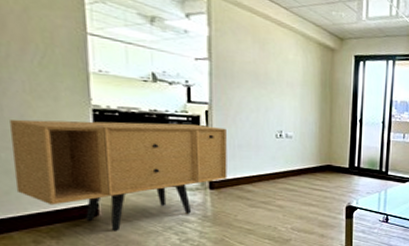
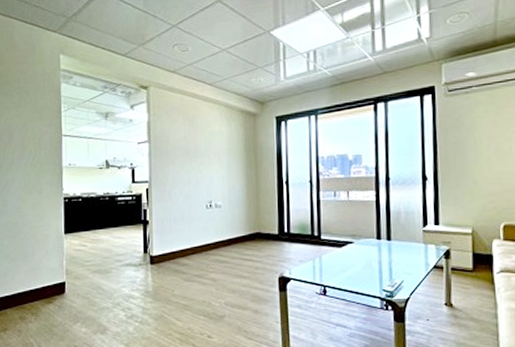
sideboard: present [10,119,227,231] -> none [10,202,165,308]

